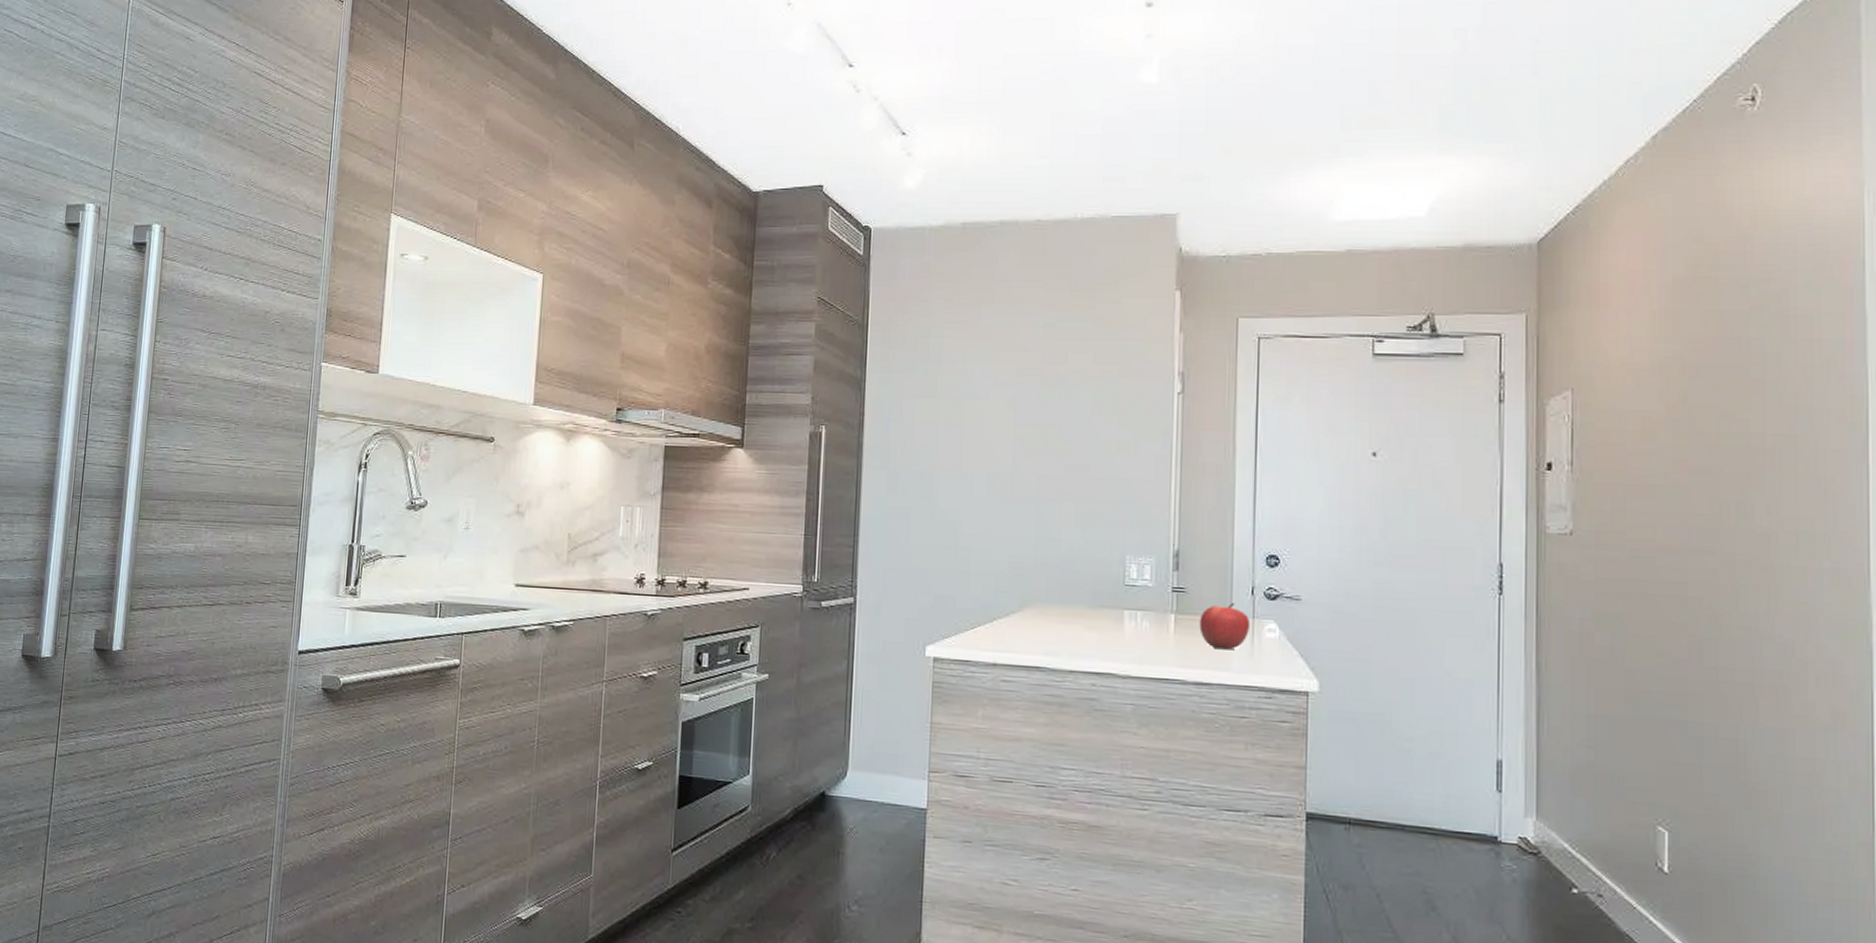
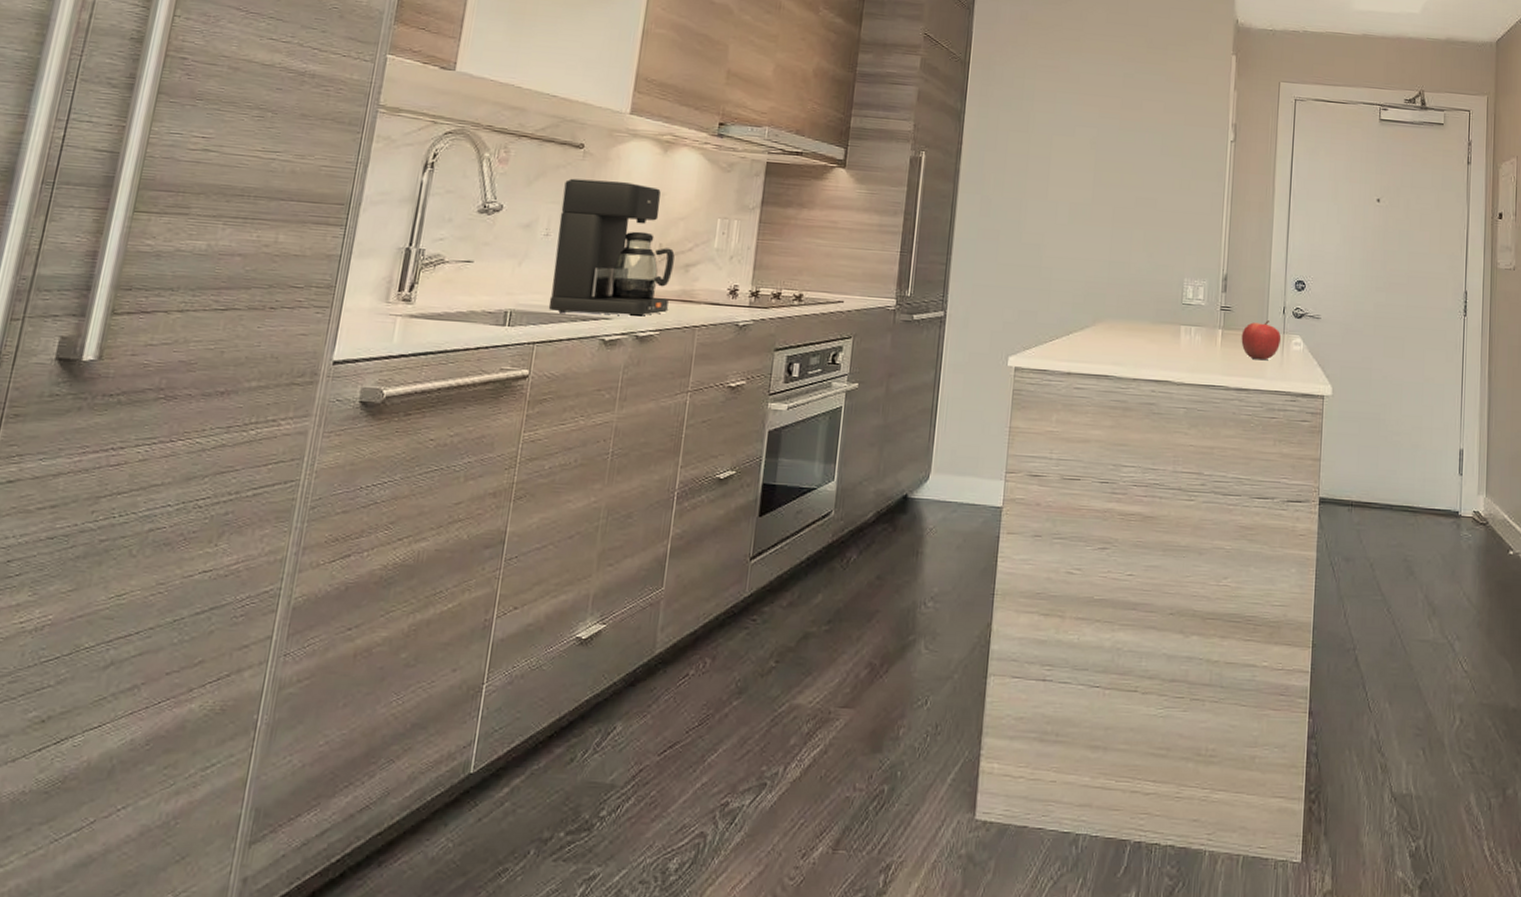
coffee maker: none [472,472,583,606] -> present [548,178,675,316]

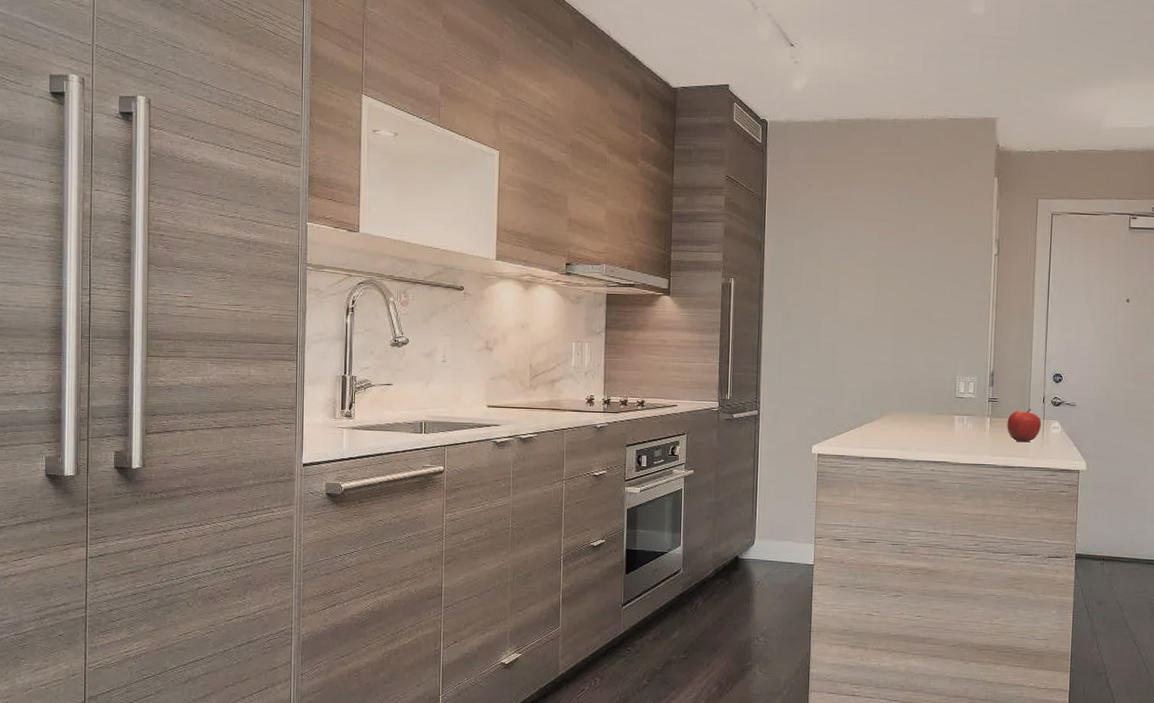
coffee maker: present [548,178,675,316] -> none [452,315,542,422]

